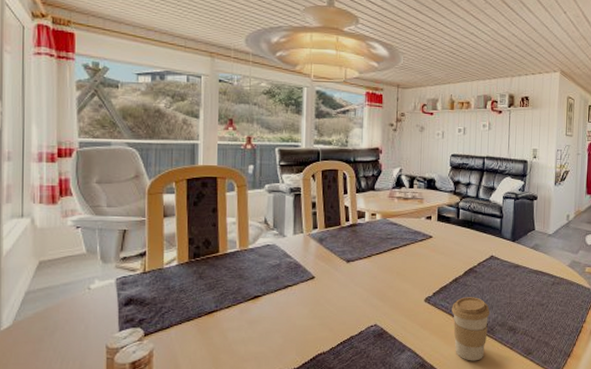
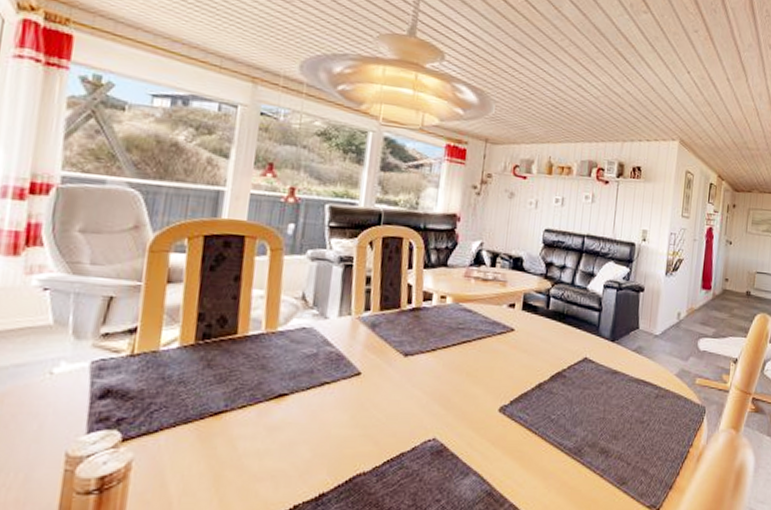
coffee cup: present [452,297,490,361] -> none [531,408,579,491]

